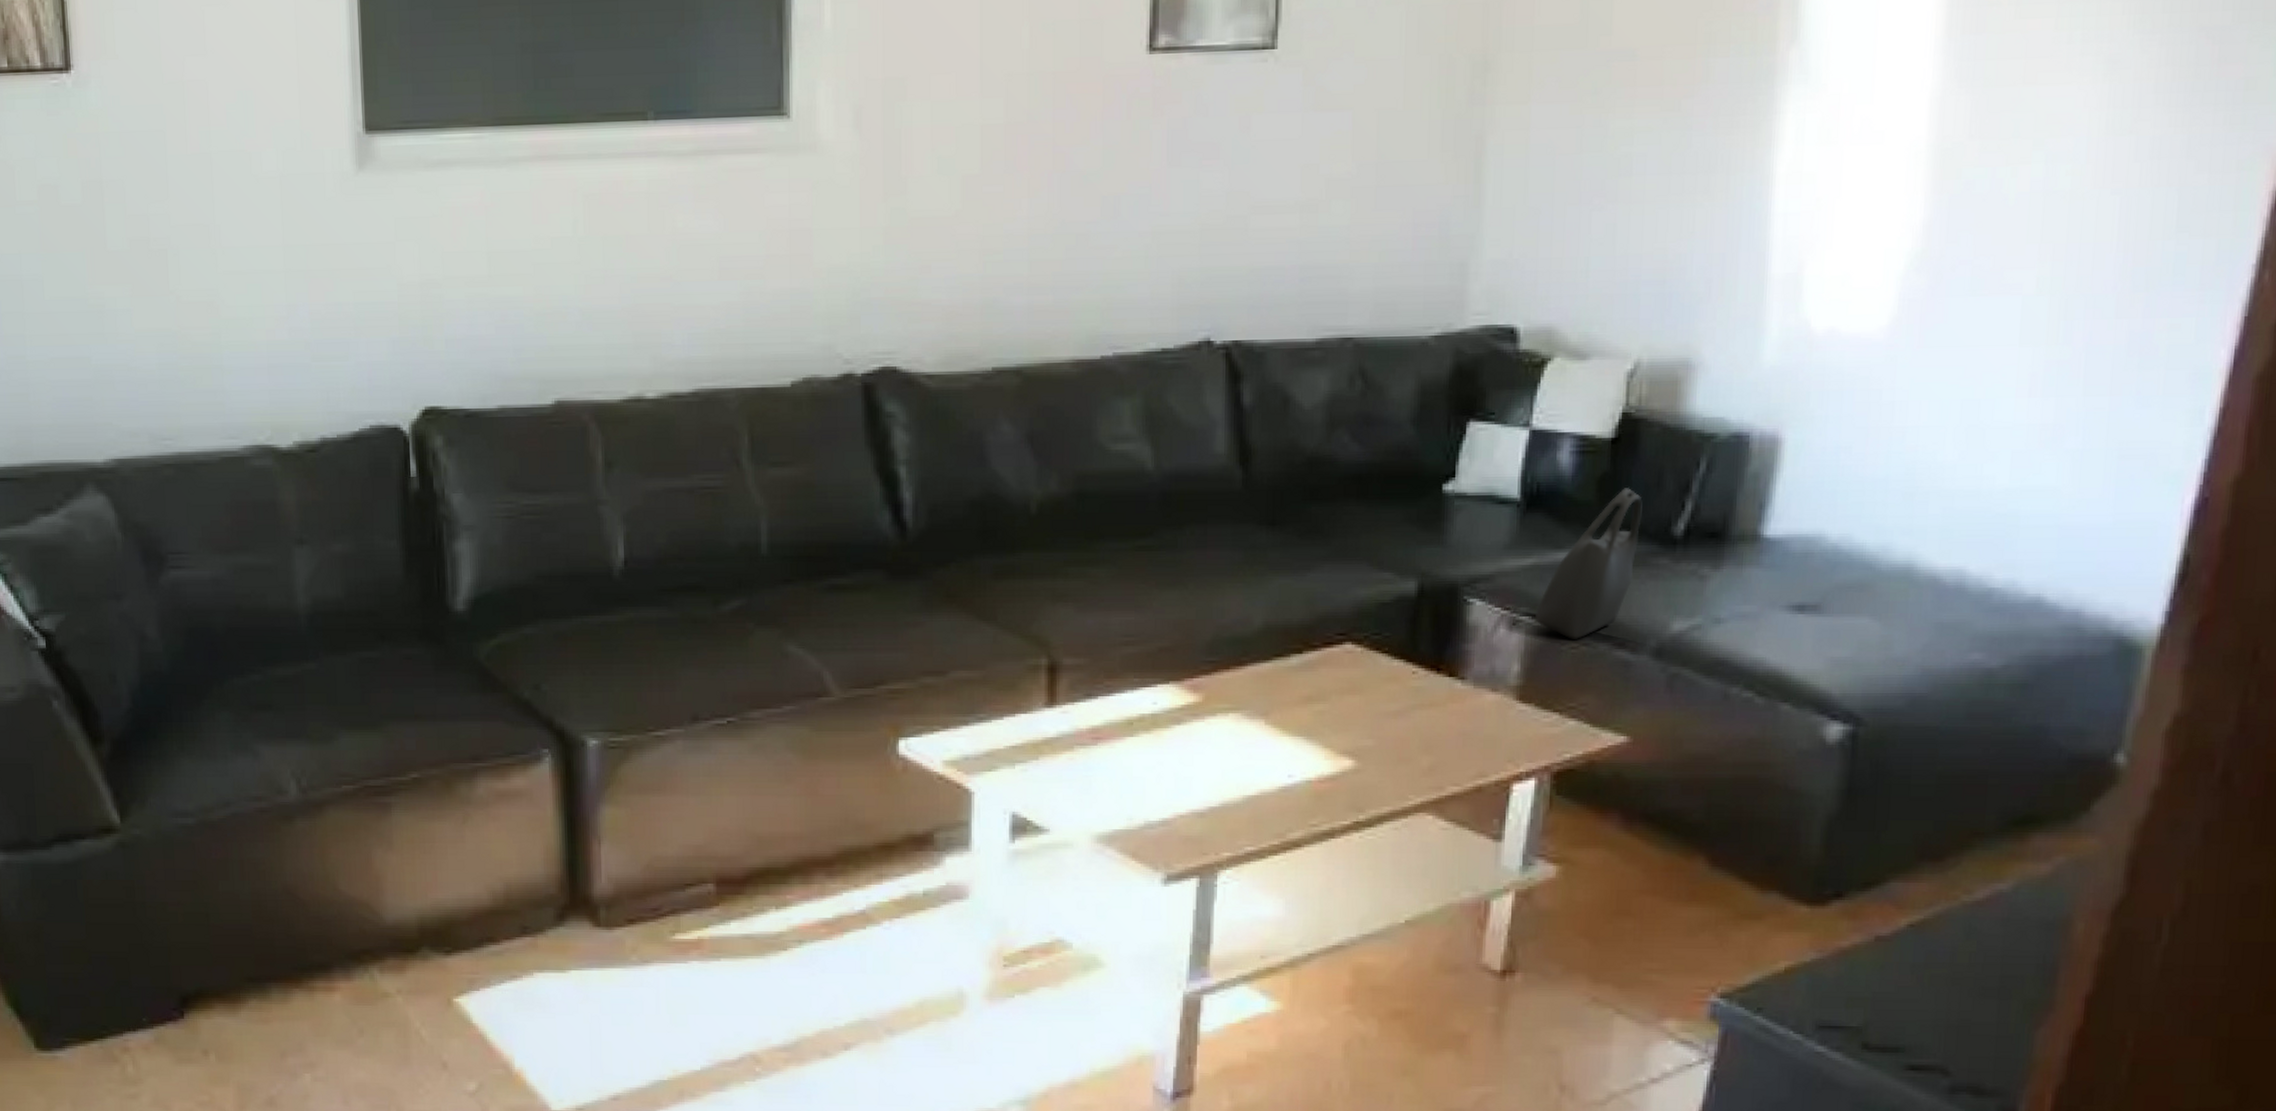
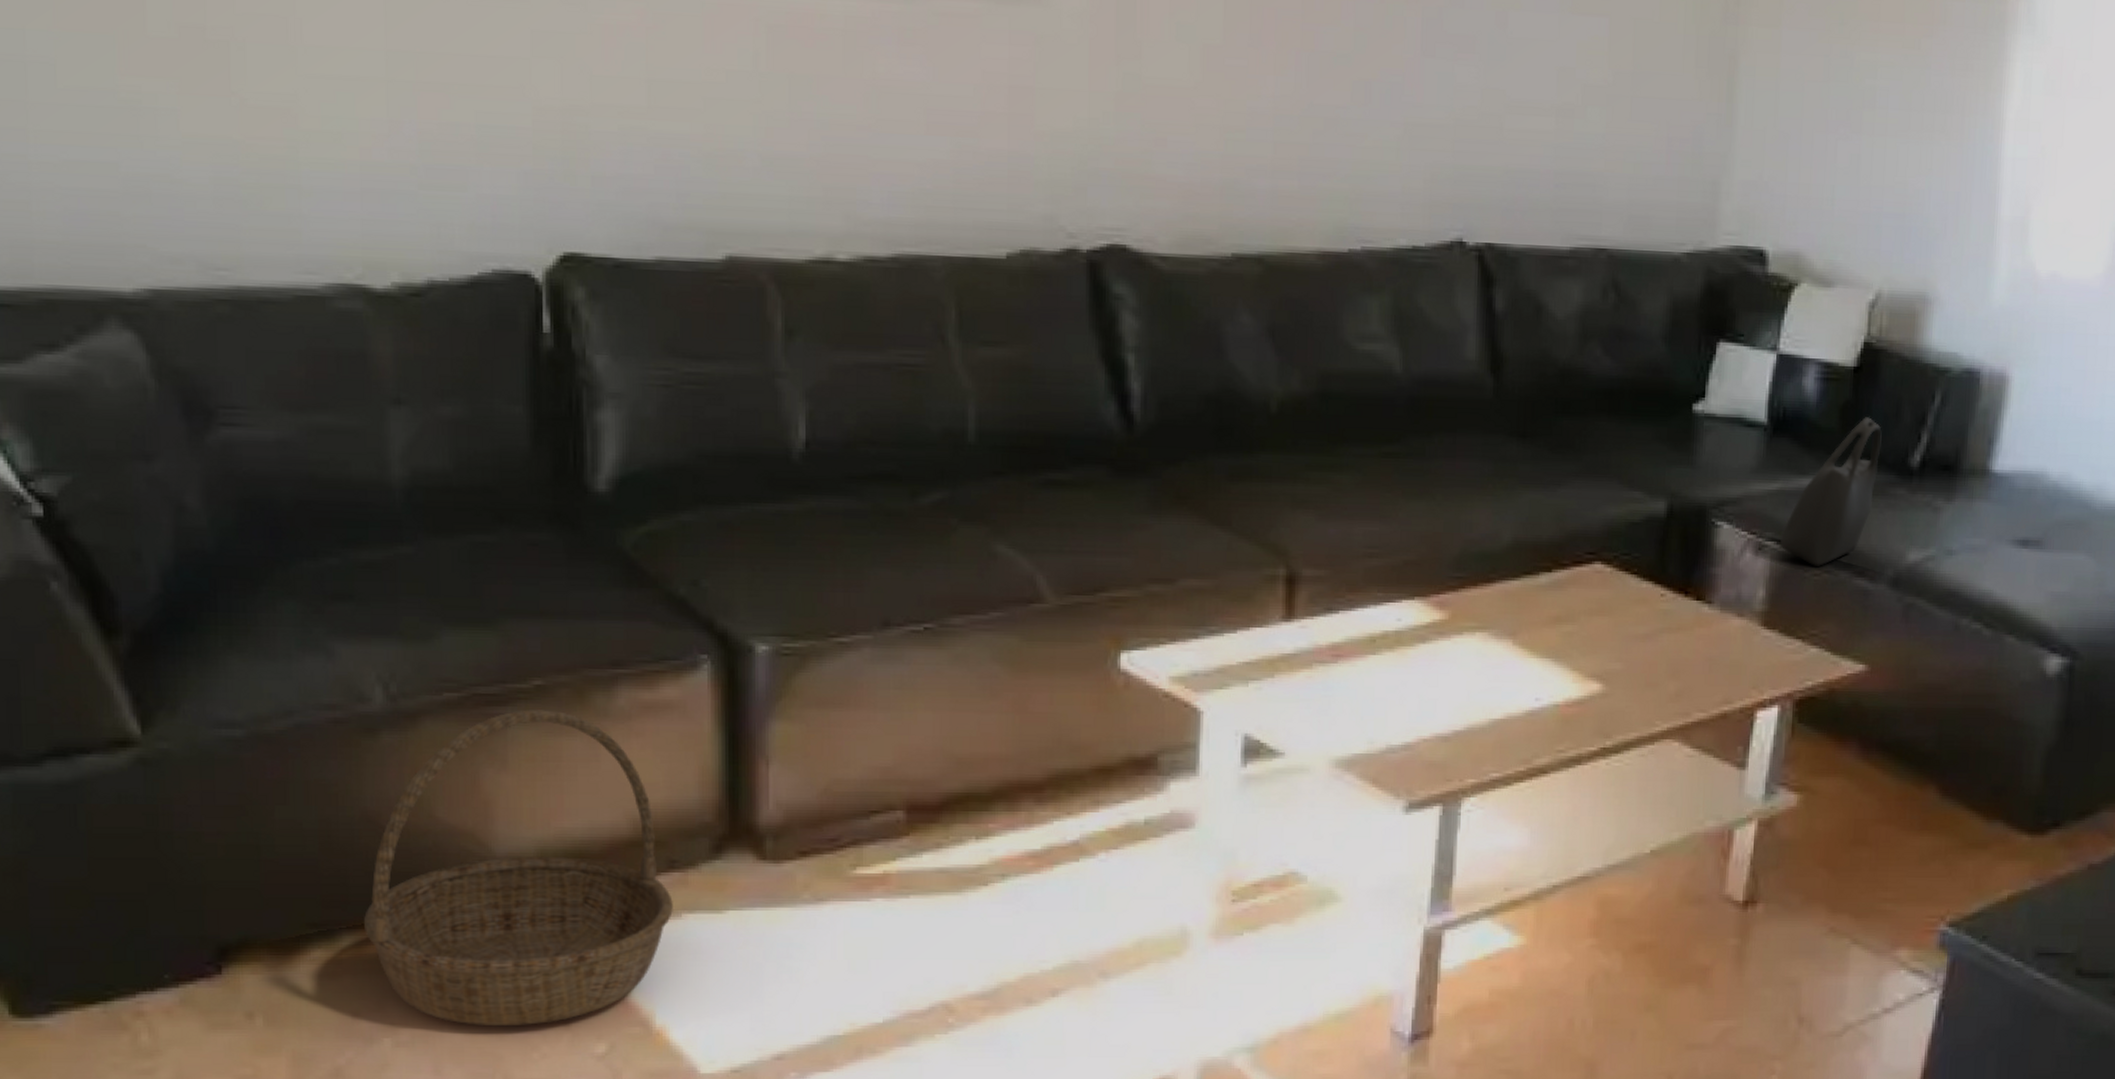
basket: none [287,799,526,1066] -> present [364,710,673,1027]

